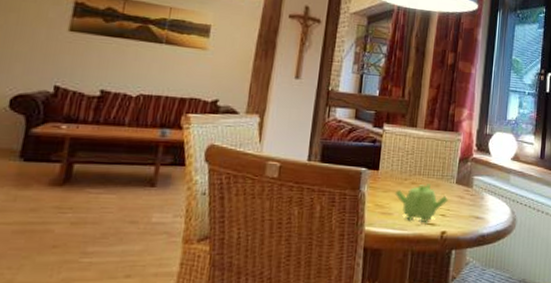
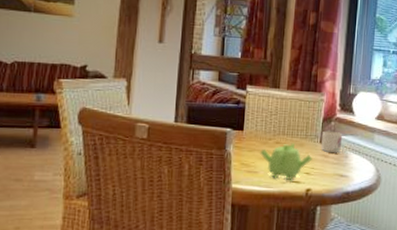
mug: none [457,171,478,193] -> present [321,130,342,152]

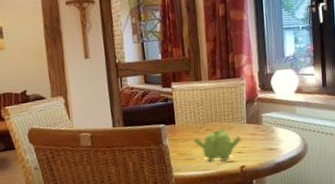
mug: present [321,130,342,152] -> none [247,111,267,131]

